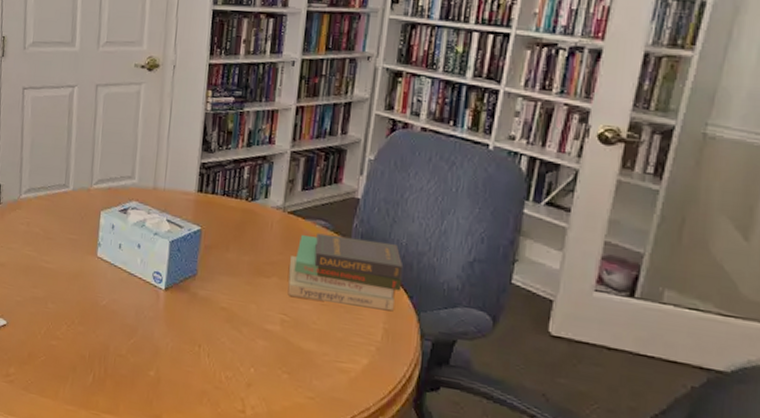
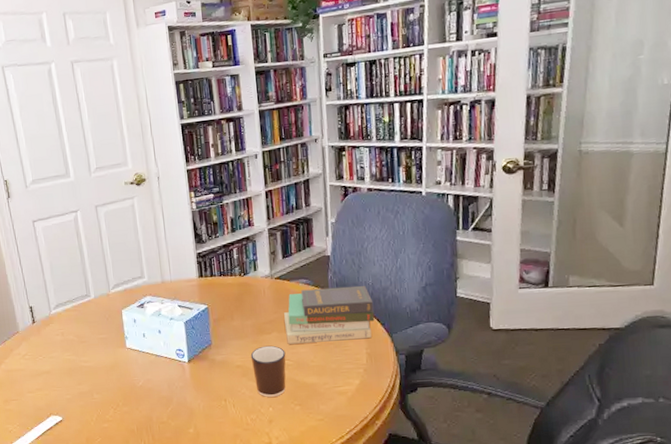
mug: none [239,290,284,357] -> present [250,345,286,397]

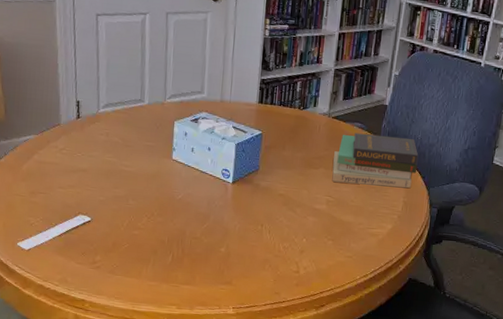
mug: present [250,345,286,397] -> none [294,179,329,229]

